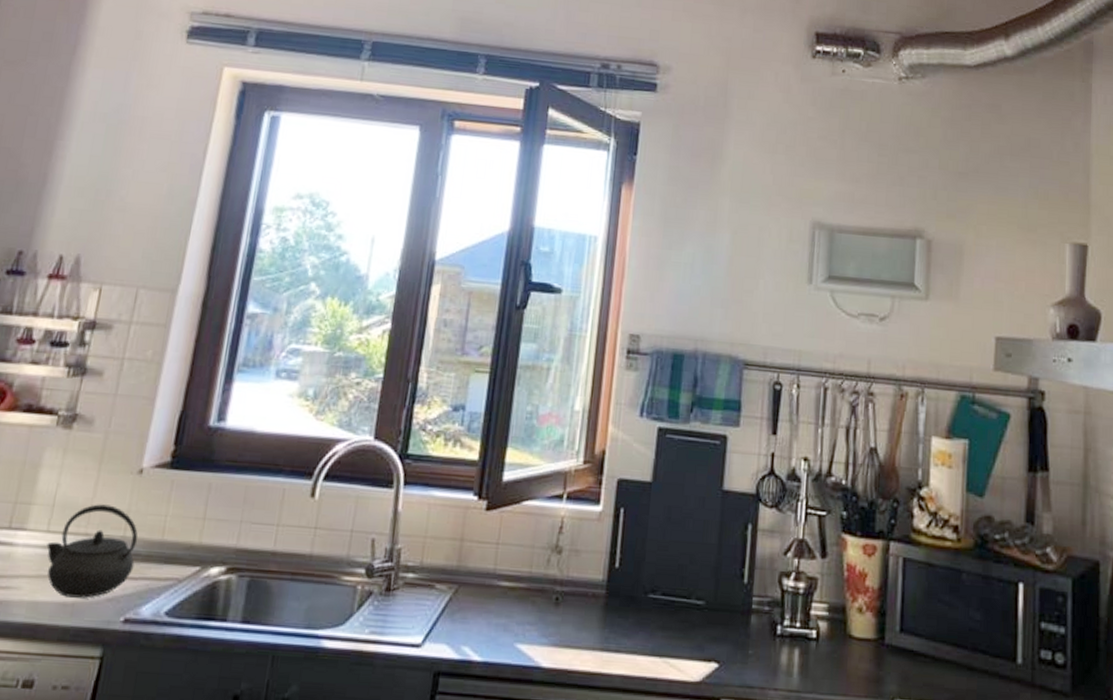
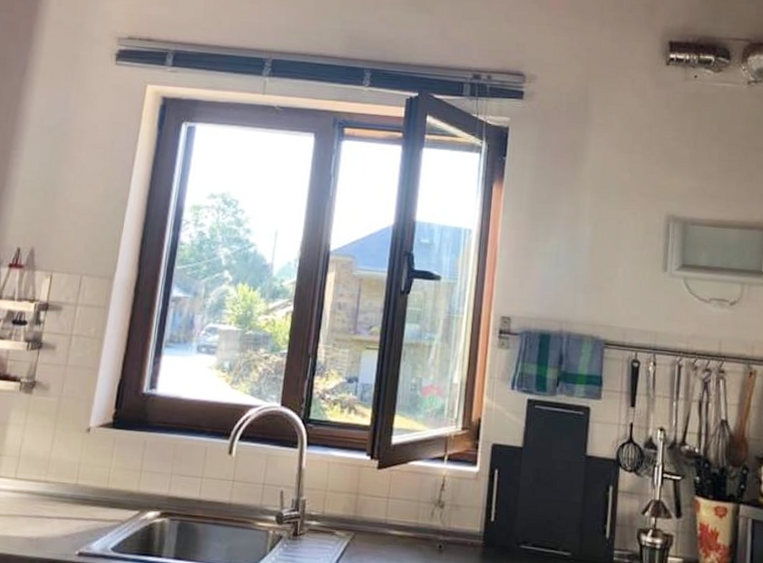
kettle: present [46,504,138,598] -> none [15,456,88,535]

